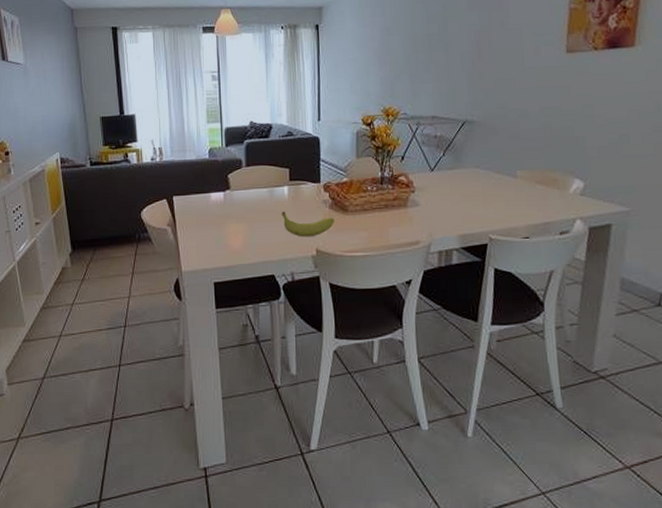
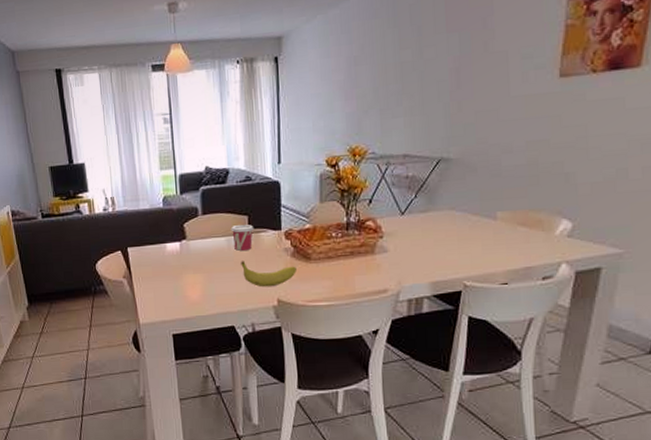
cup: none [272,176,295,202] -> present [230,224,255,251]

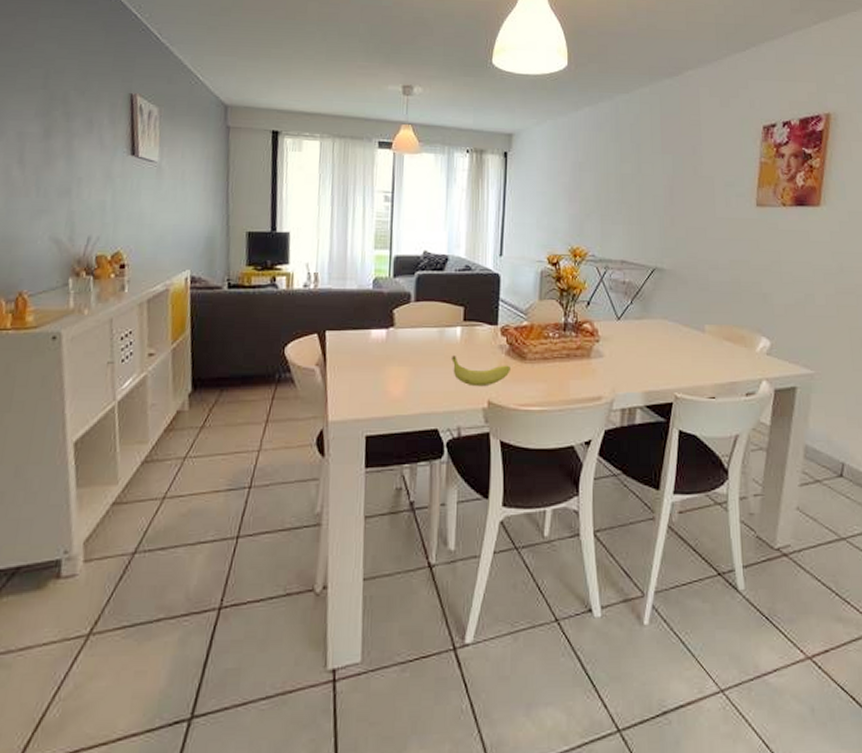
cup: present [230,224,255,251] -> none [444,315,470,344]

